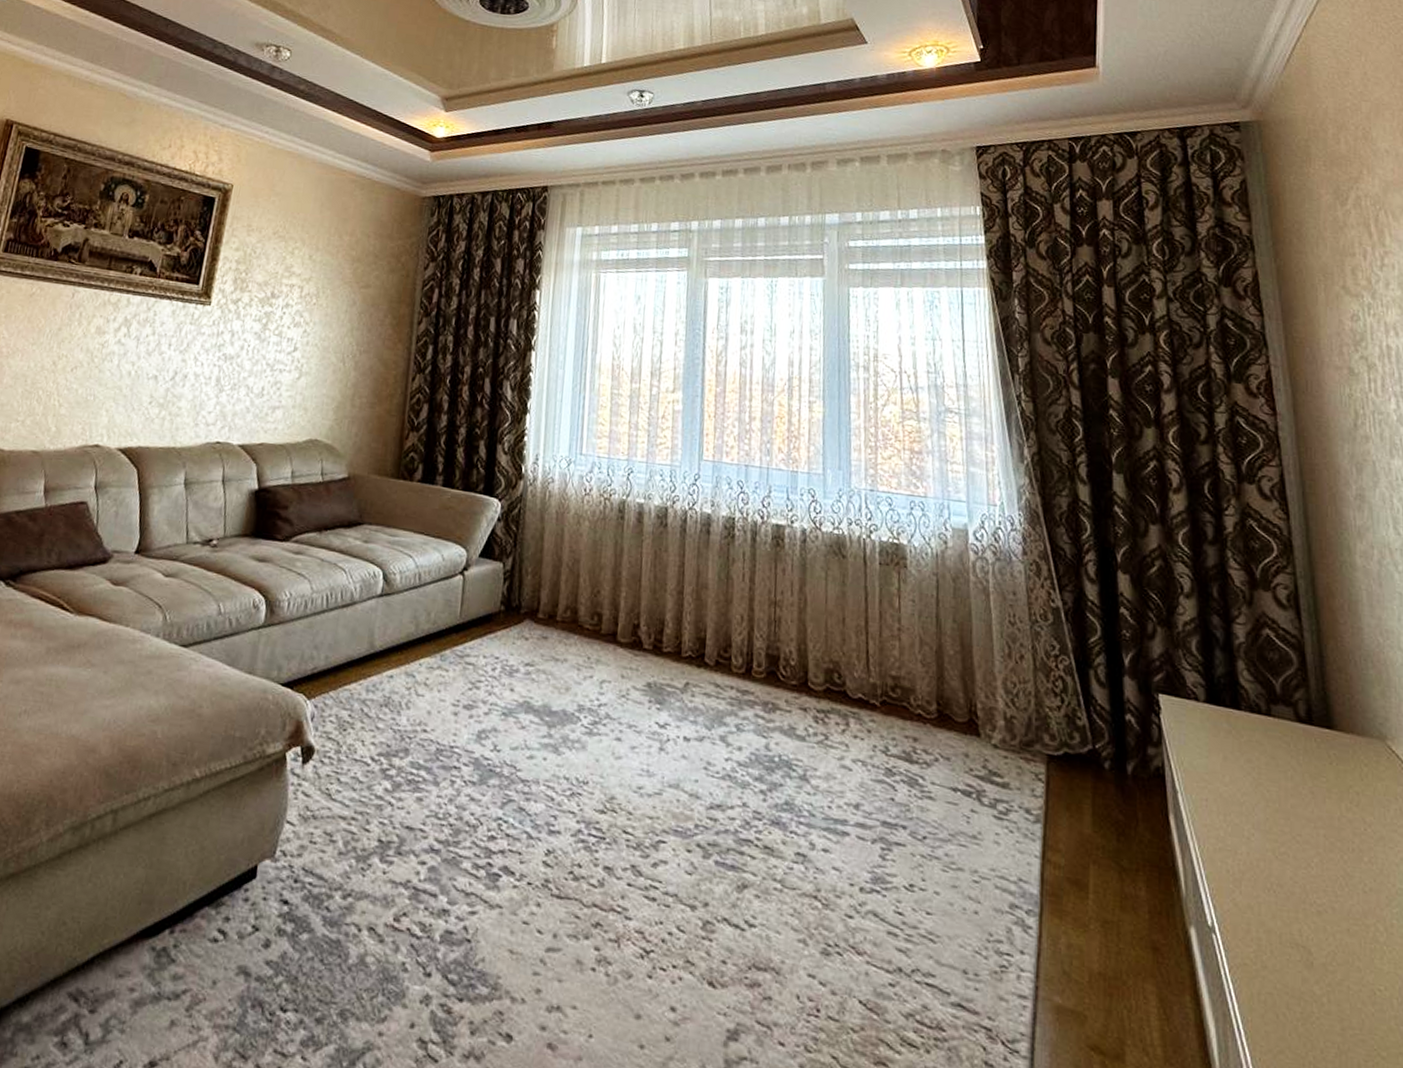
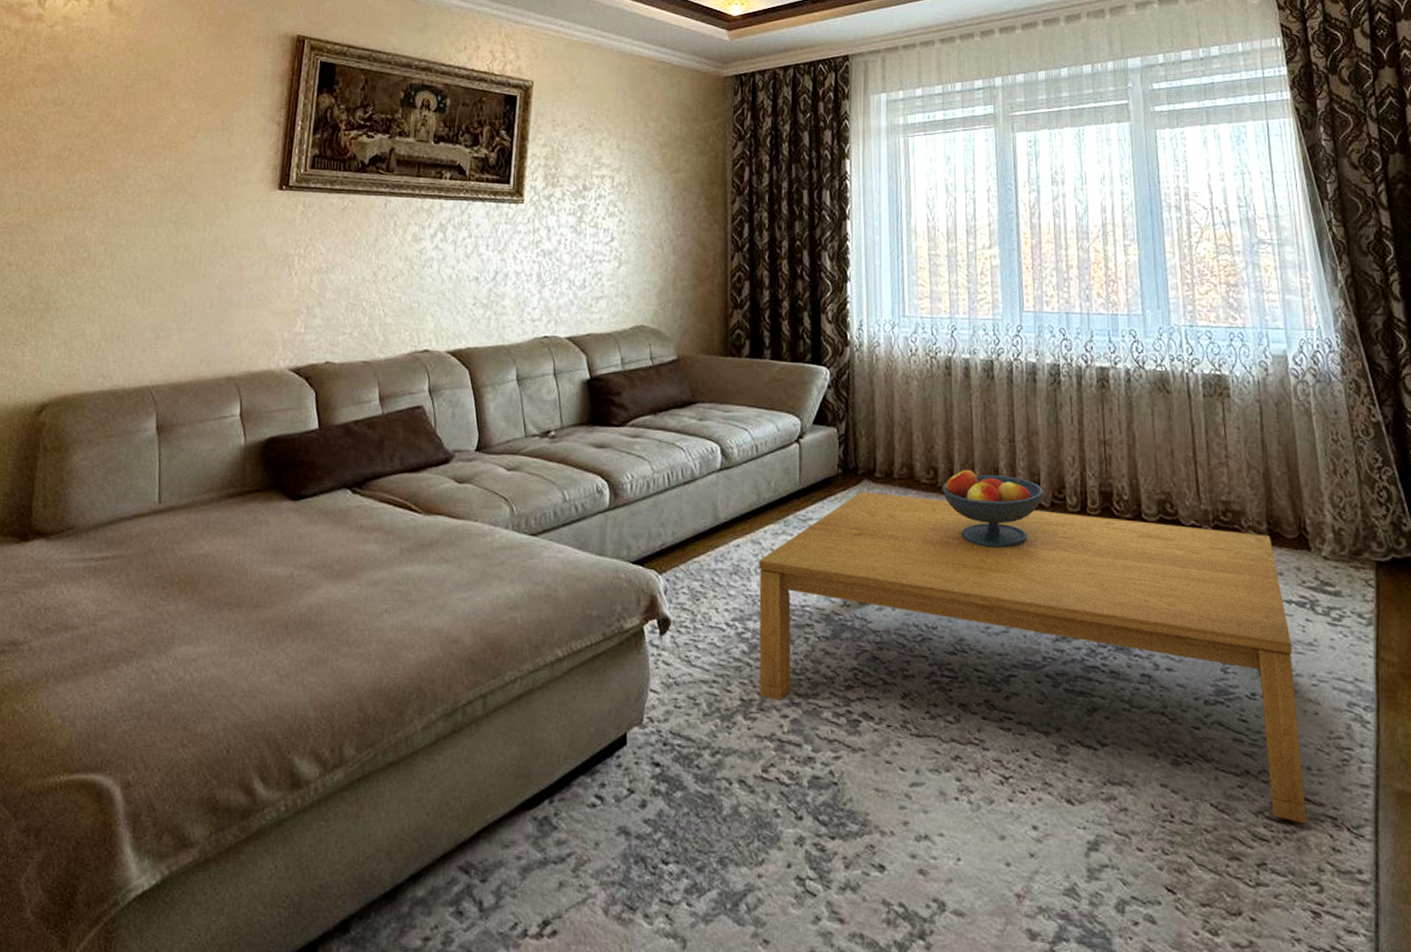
coffee table: none [399,631,960,1033] -> present [759,491,1307,824]
fruit bowl: none [605,618,709,705] -> present [942,469,1043,548]

